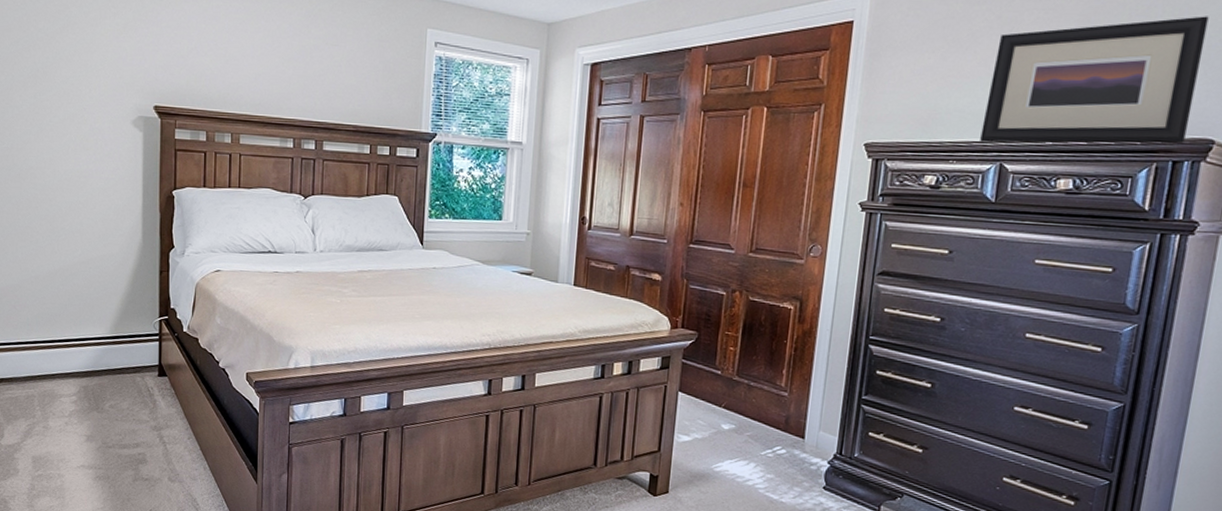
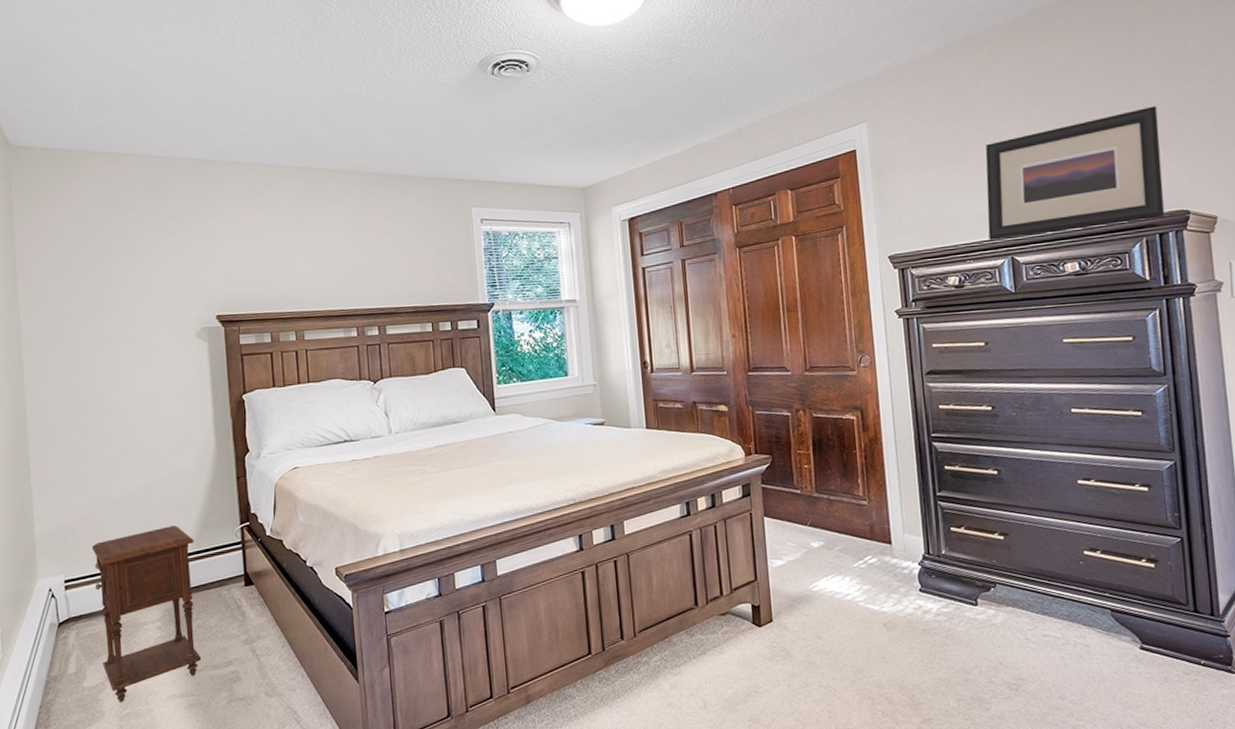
nightstand: none [16,308,113,464] -> present [91,525,202,702]

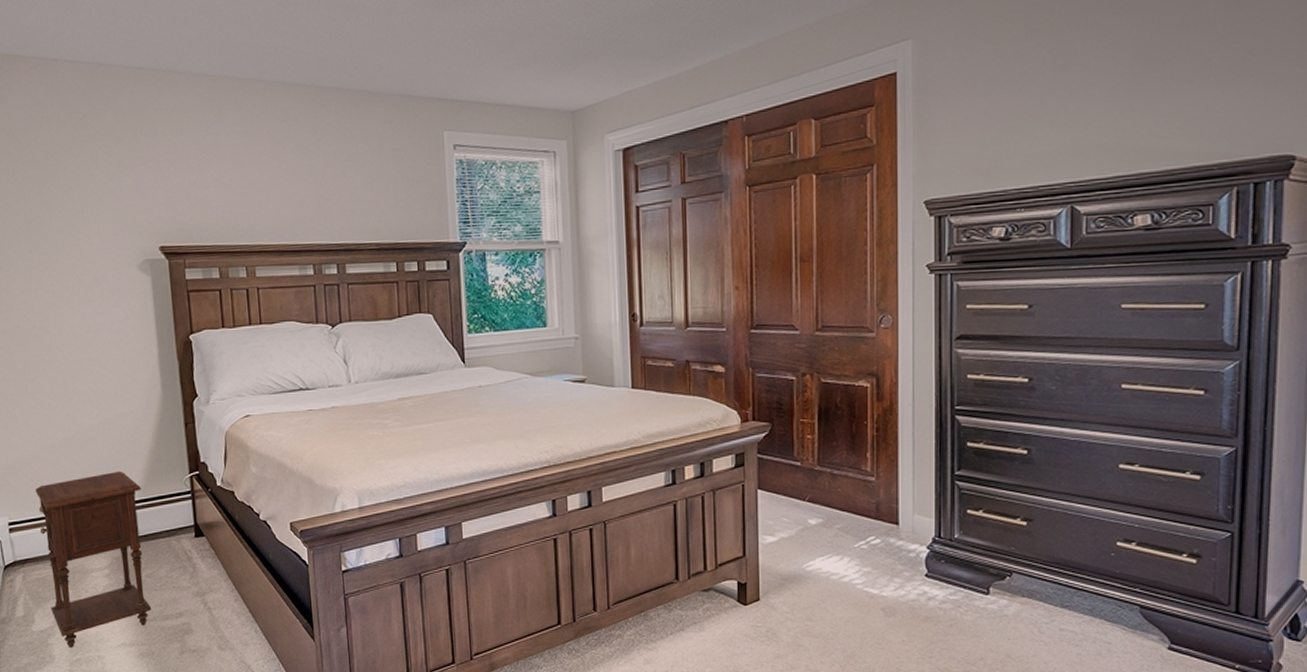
picture frame: present [985,106,1165,240] -> none [1047,25,1272,185]

